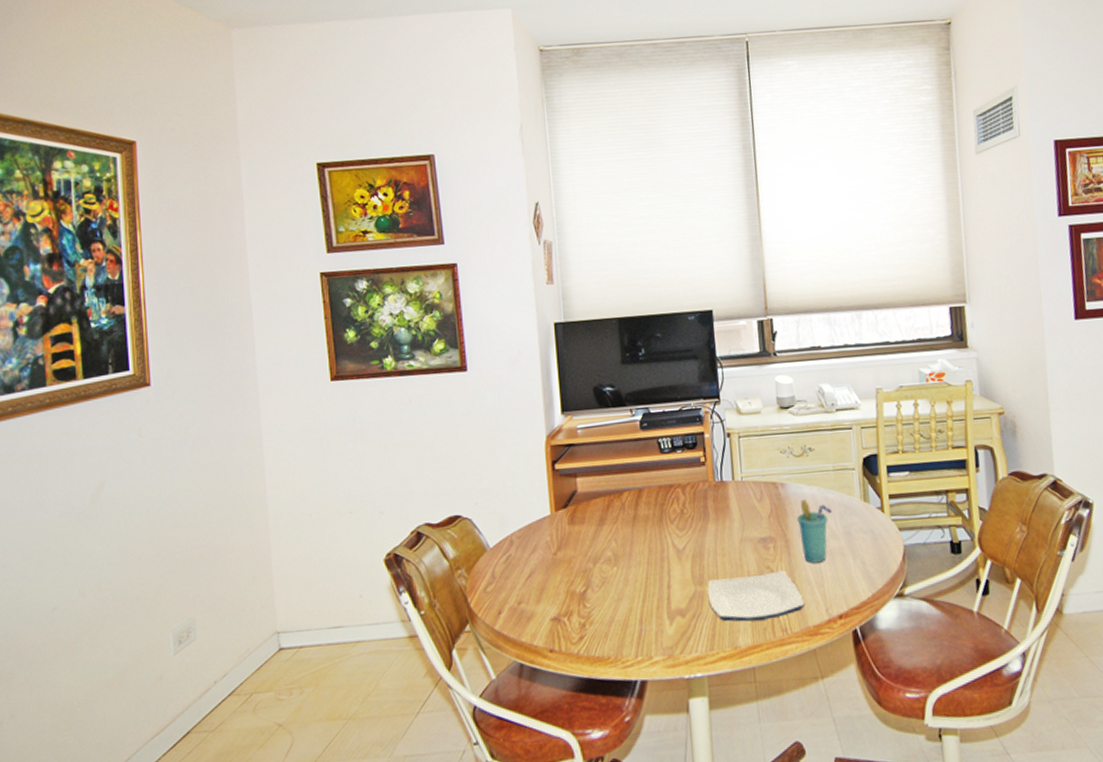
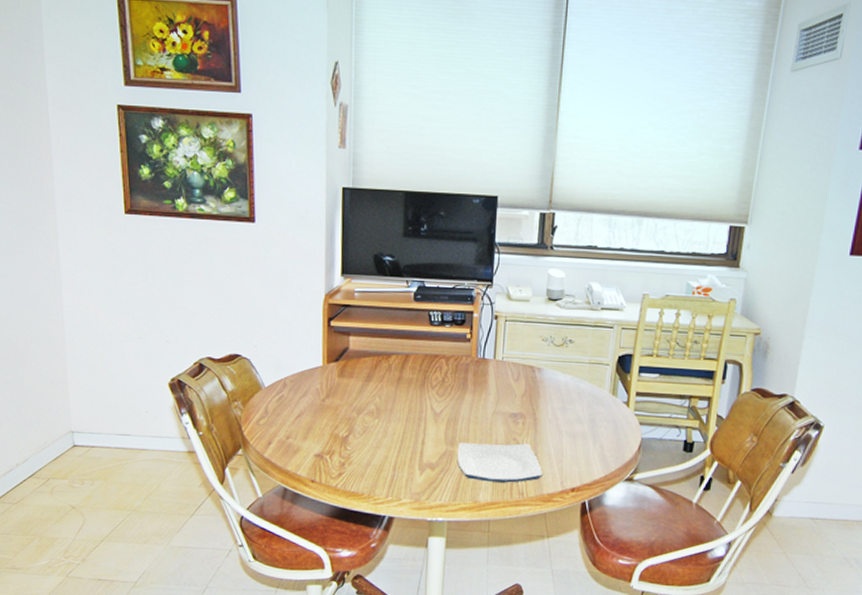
cup: present [797,499,833,563] -> none [548,385,582,442]

